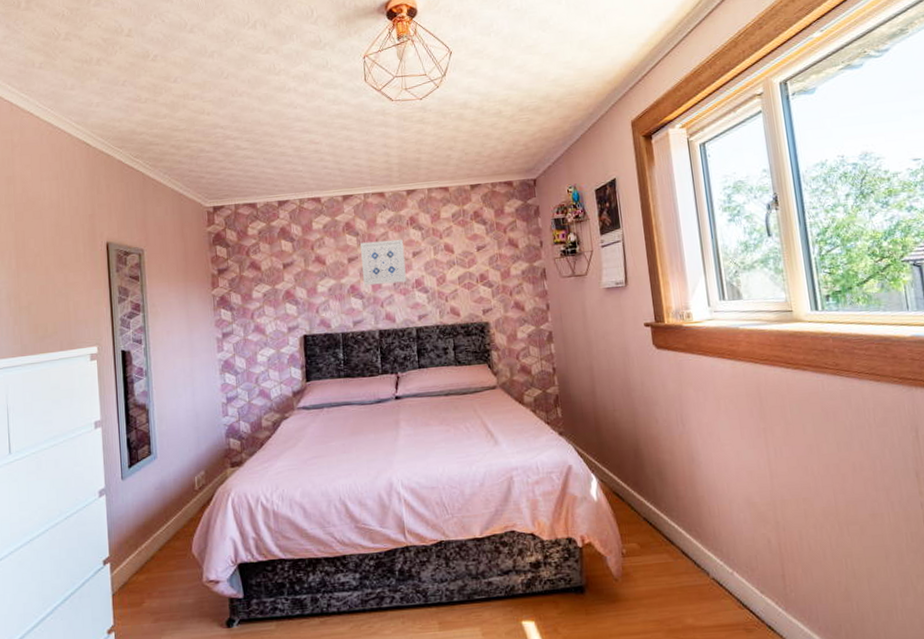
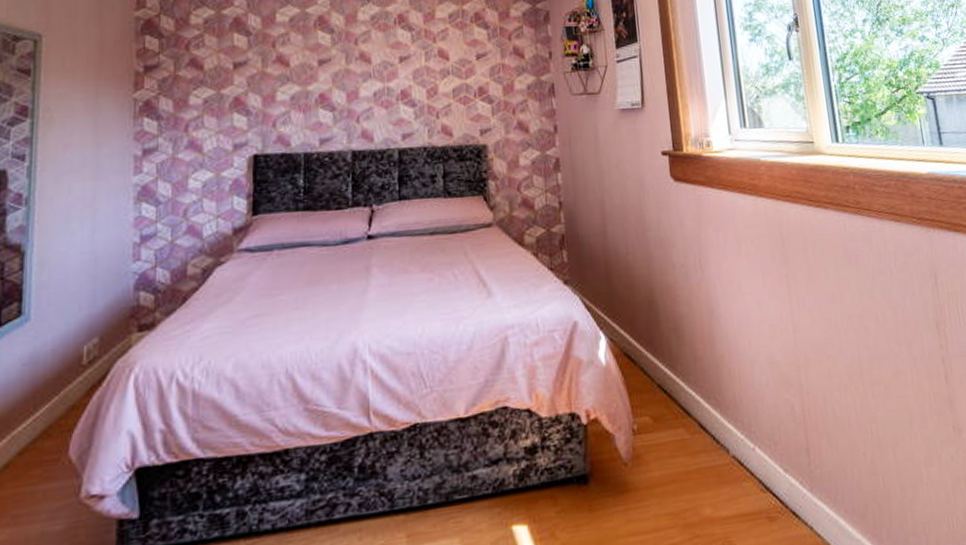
wall art: present [360,239,407,286] -> none [335,40,390,95]

